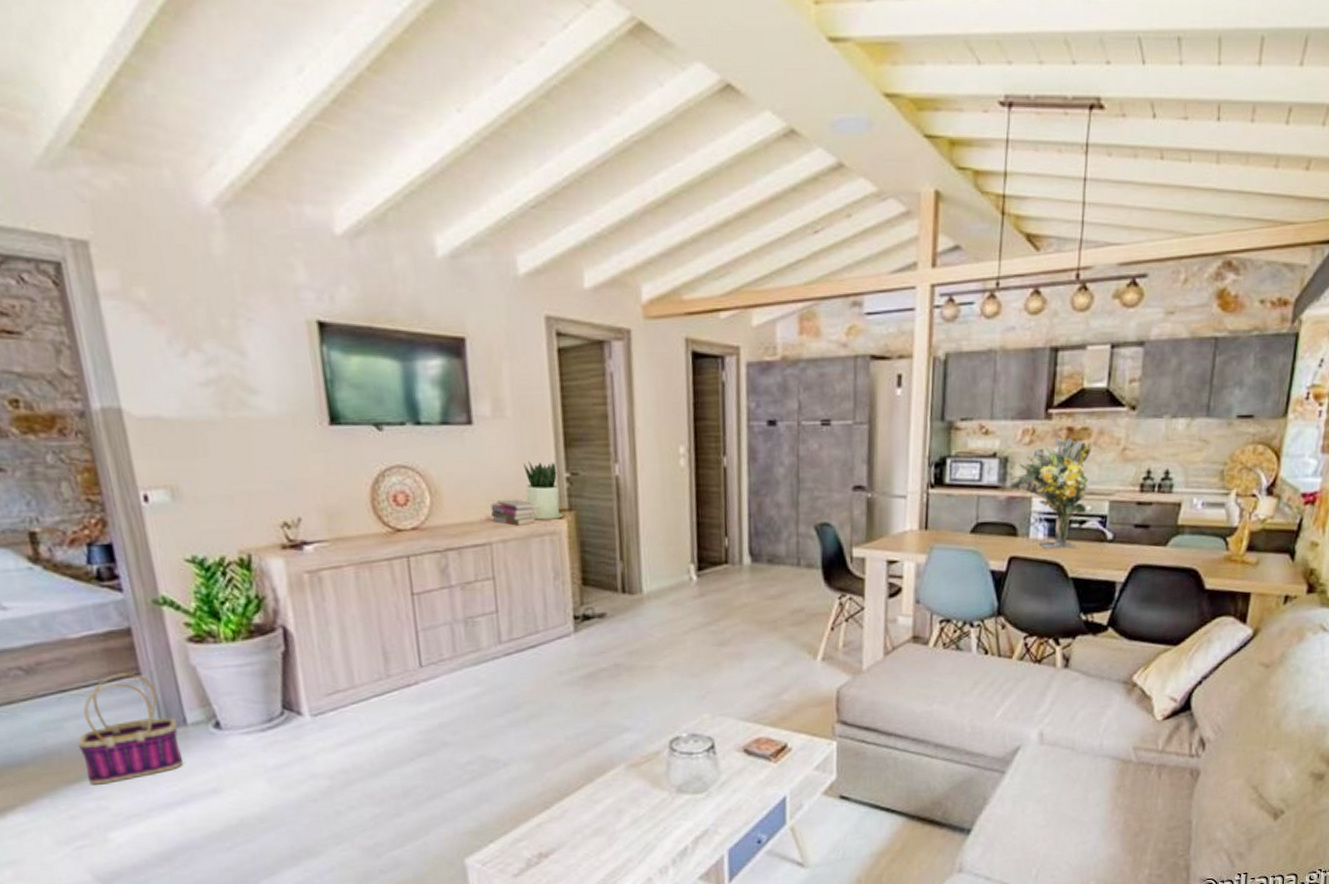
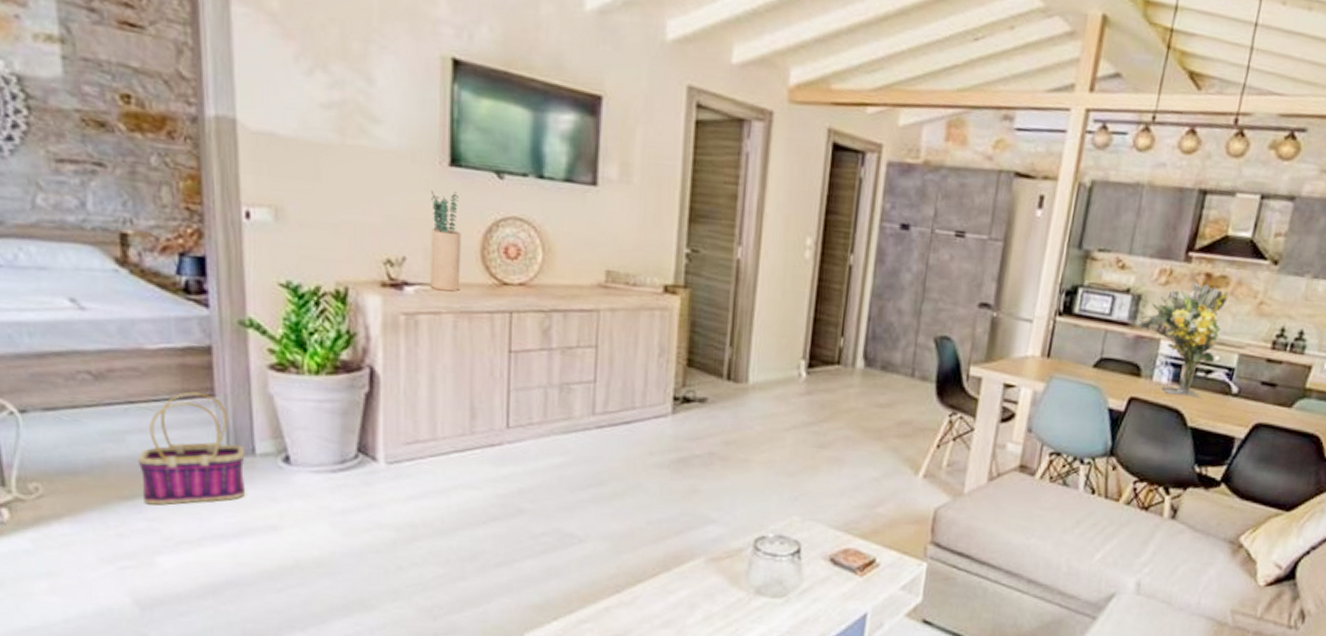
vase: none [316,449,356,546] -> present [431,191,461,292]
books: present [491,498,537,526] -> none [604,268,652,297]
planter: present [524,461,564,522] -> none [641,231,678,296]

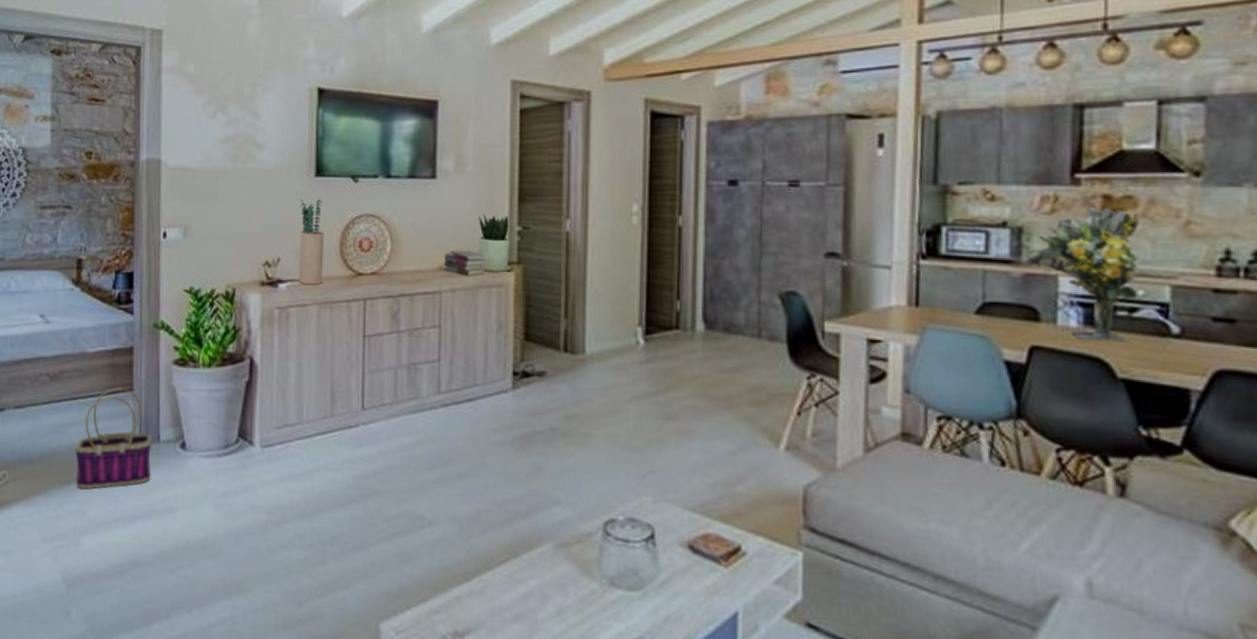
books: none [604,268,652,297] -> present [444,249,487,276]
planter: none [641,231,678,296] -> present [477,214,512,273]

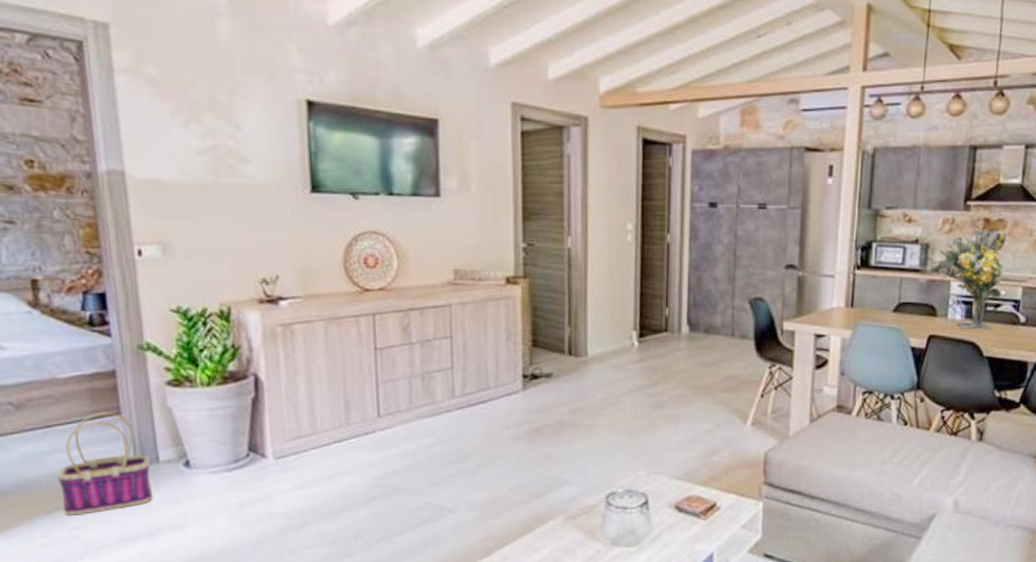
vase: present [299,198,324,285] -> none [297,214,328,302]
books: present [444,249,487,276] -> none [452,265,495,290]
planter: present [477,214,512,273] -> none [484,232,519,287]

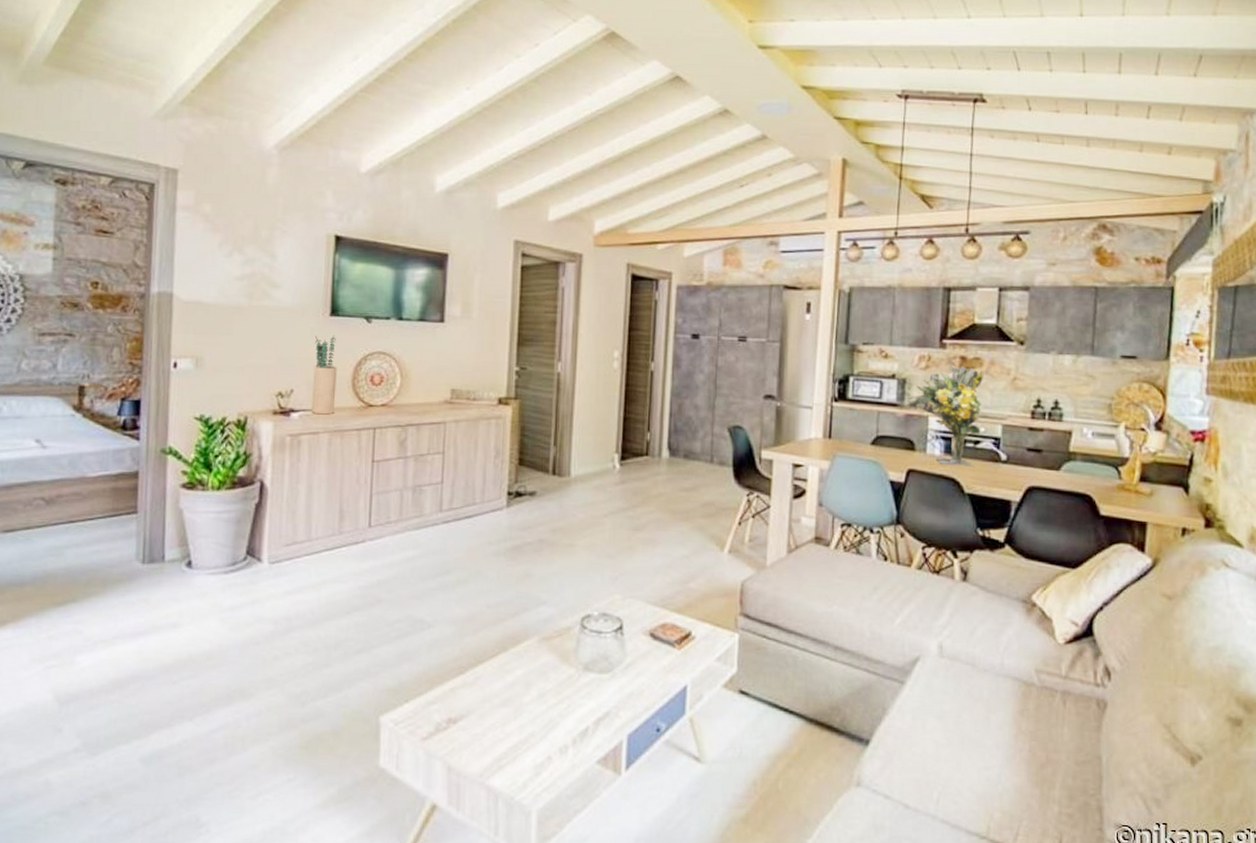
basket: present [56,411,152,516] -> none [71,510,157,609]
vase: none [297,214,328,302] -> present [312,335,337,415]

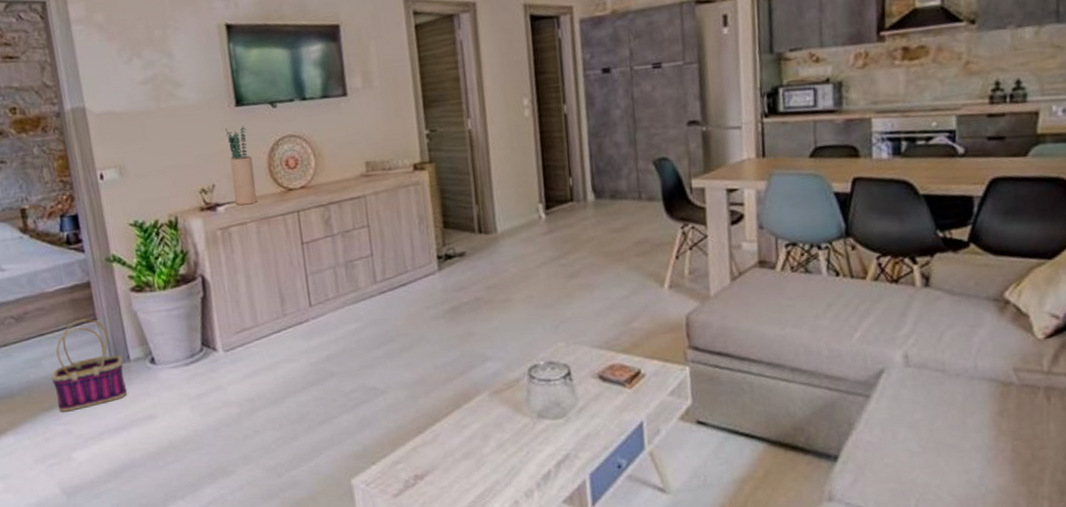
basket: none [71,510,157,609] -> present [51,318,127,412]
bouquet: present [907,363,984,468] -> none [845,56,933,168]

